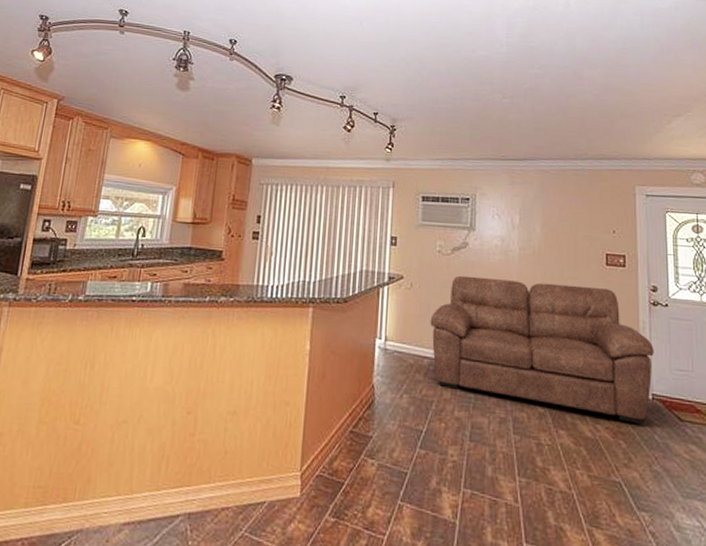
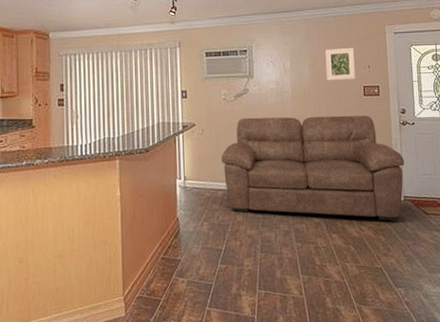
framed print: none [561,206,598,245] -> present [325,47,356,81]

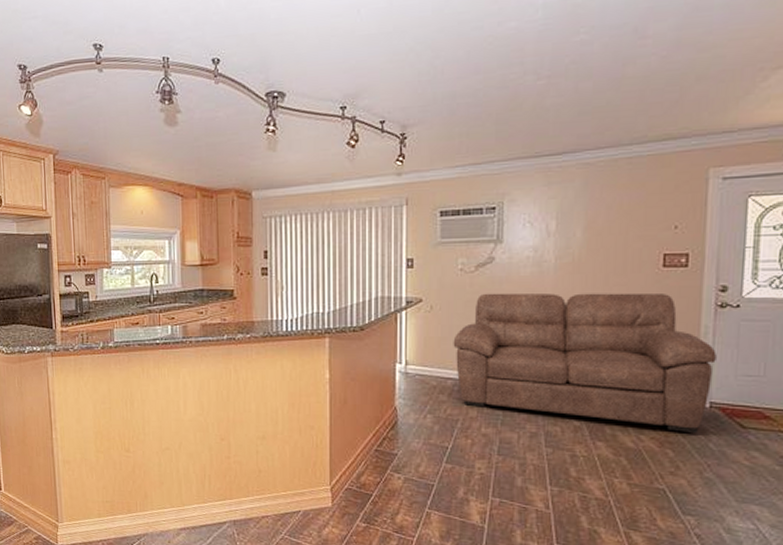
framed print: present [325,47,356,81] -> none [607,200,656,247]

